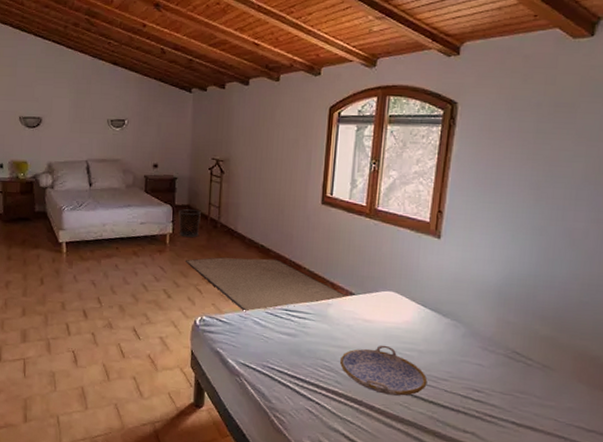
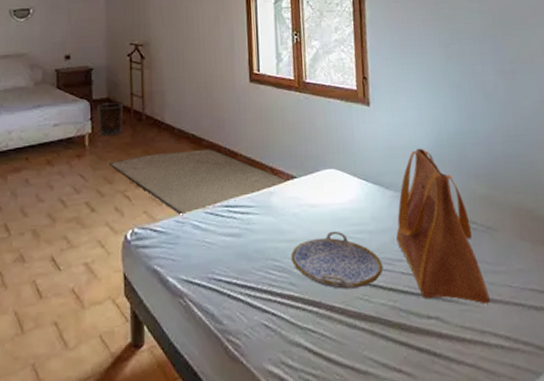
tote bag: none [445,284,531,431] -> present [396,148,490,304]

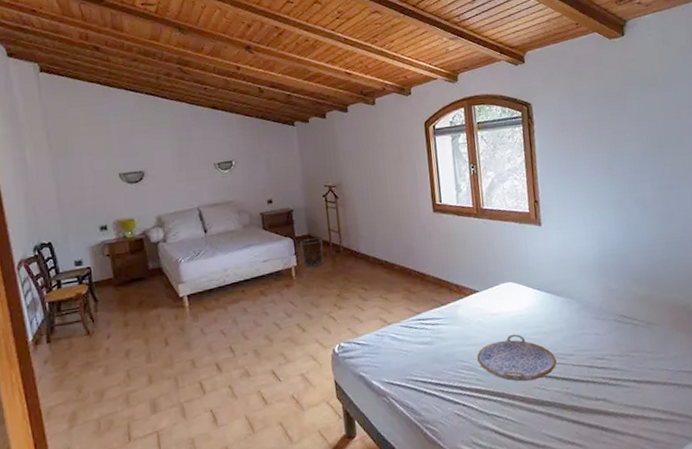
rug: present [109,147,288,216] -> none [315,271,471,331]
tote bag: present [396,148,490,304] -> none [567,259,650,386]

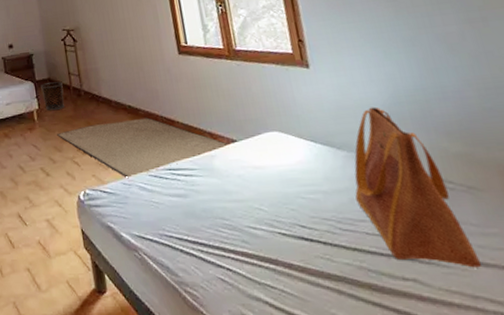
rug: none [315,271,471,331] -> present [57,116,229,179]
serving tray: present [477,334,557,382] -> none [240,191,344,248]
tote bag: none [567,259,650,386] -> present [354,107,481,268]

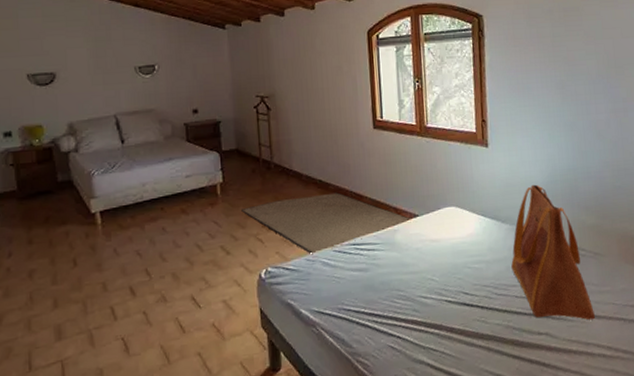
waste bin: present [41,81,64,111] -> none [227,153,252,185]

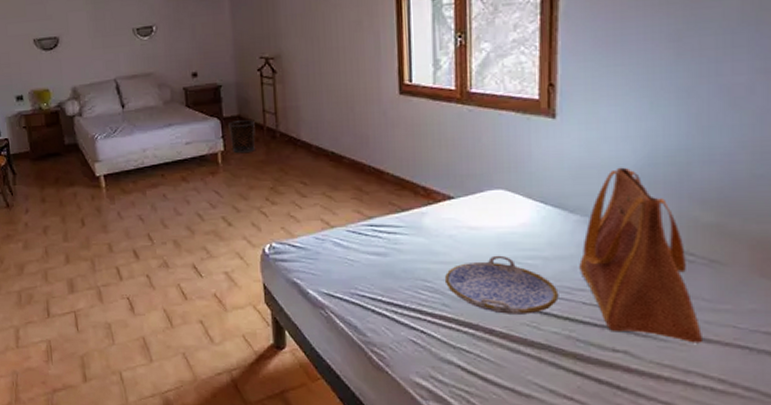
waste bin: none [227,153,252,185] -> present [228,120,256,154]
rug: present [241,191,411,255] -> none [244,165,444,234]
serving tray: none [415,262,499,313] -> present [445,255,559,314]

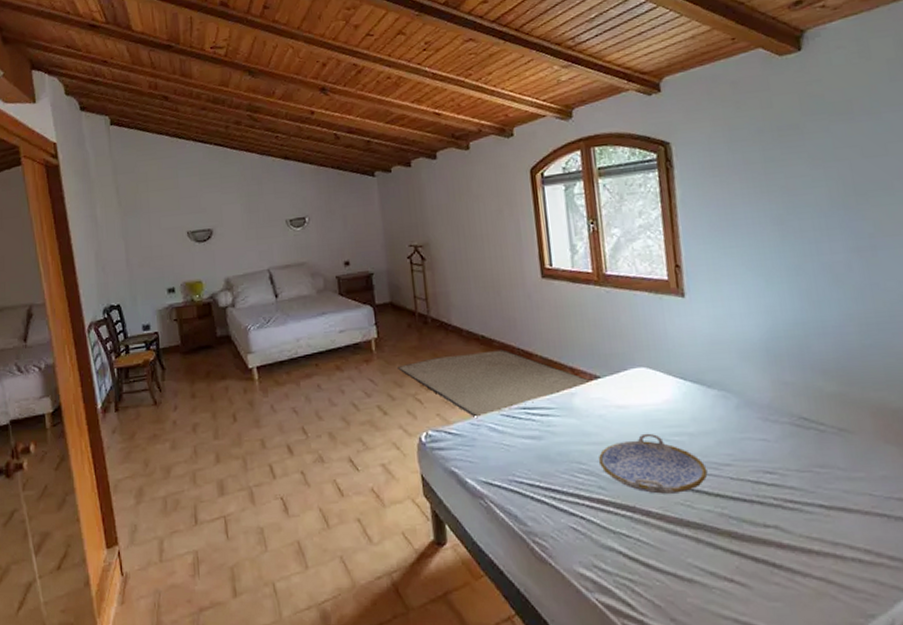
waste bin: present [228,120,256,154] -> none [381,306,408,341]
rug: none [244,165,444,234] -> present [398,348,591,419]
tote bag: present [579,167,702,343] -> none [722,341,844,514]

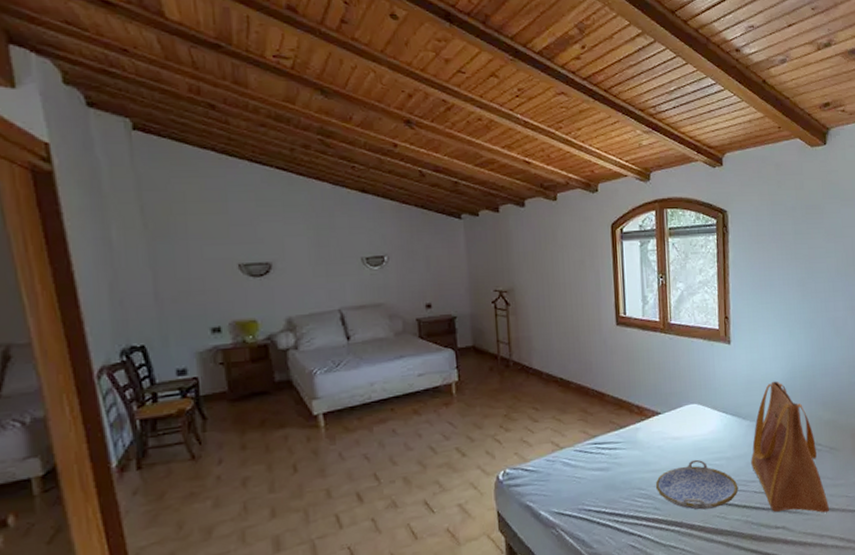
rug: present [398,348,591,419] -> none [478,389,653,455]
tote bag: none [722,341,844,514] -> present [751,381,829,513]

